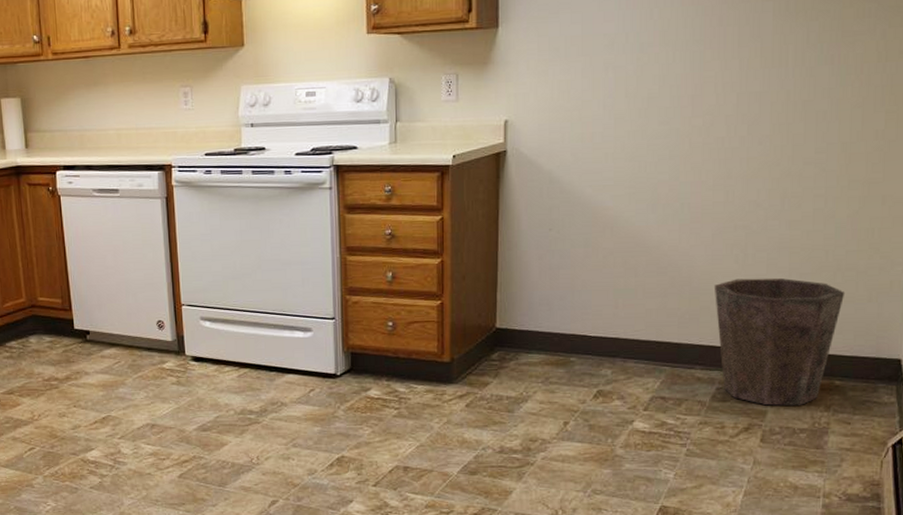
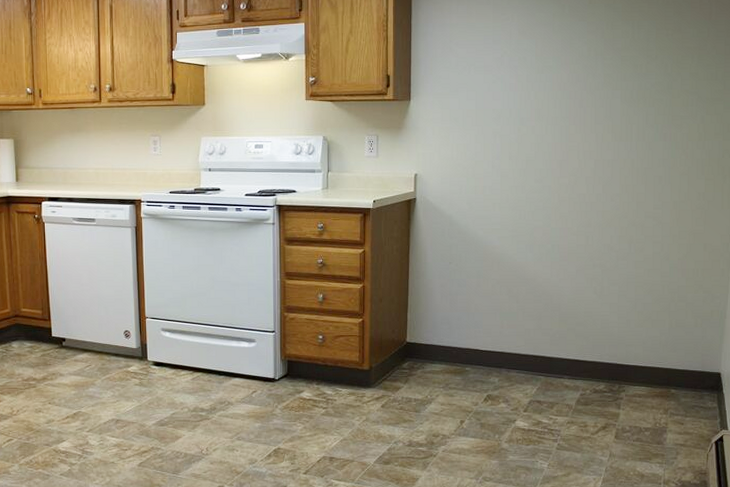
waste bin: present [714,278,845,406] -> none [578,306,678,409]

